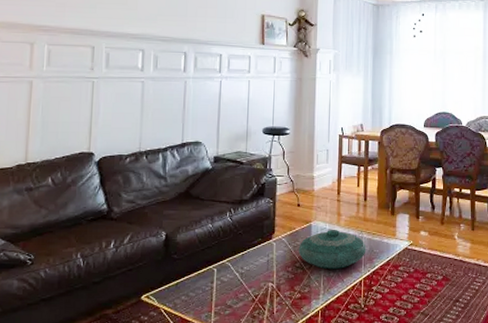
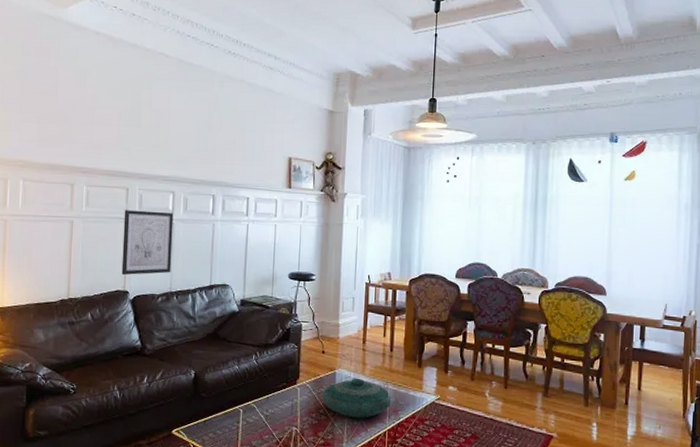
wall art: none [86,69,143,137] -> present [121,210,174,276]

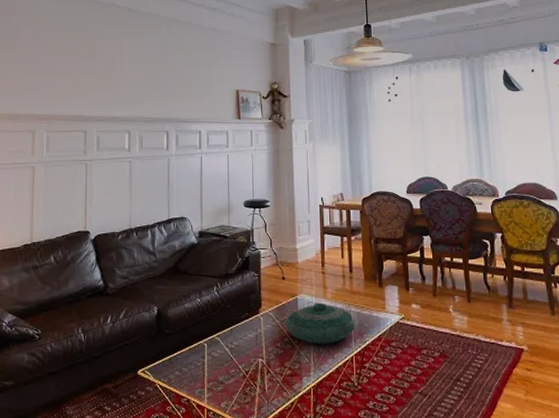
wall art: present [121,210,174,276] -> none [82,151,130,216]

